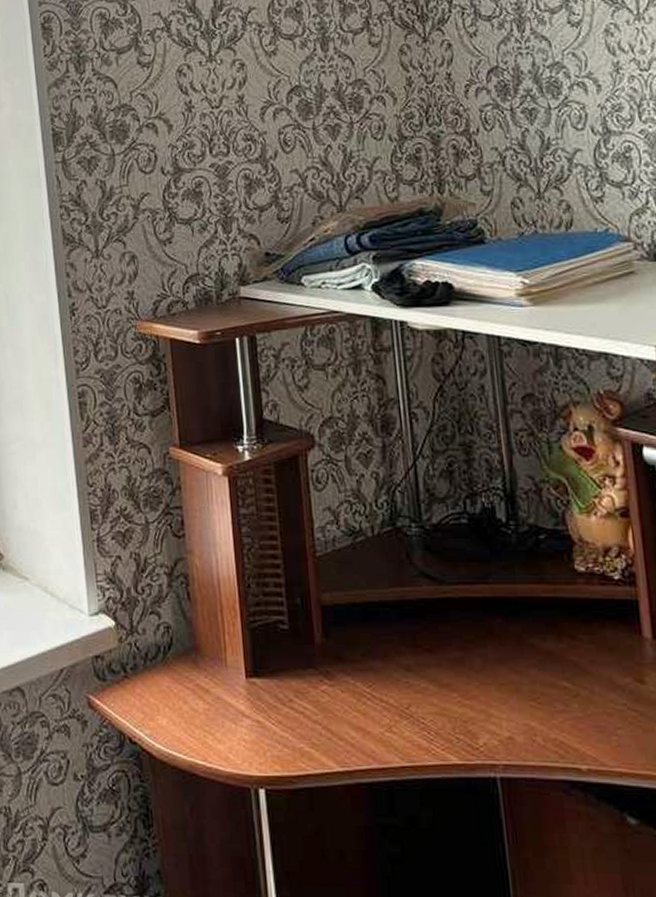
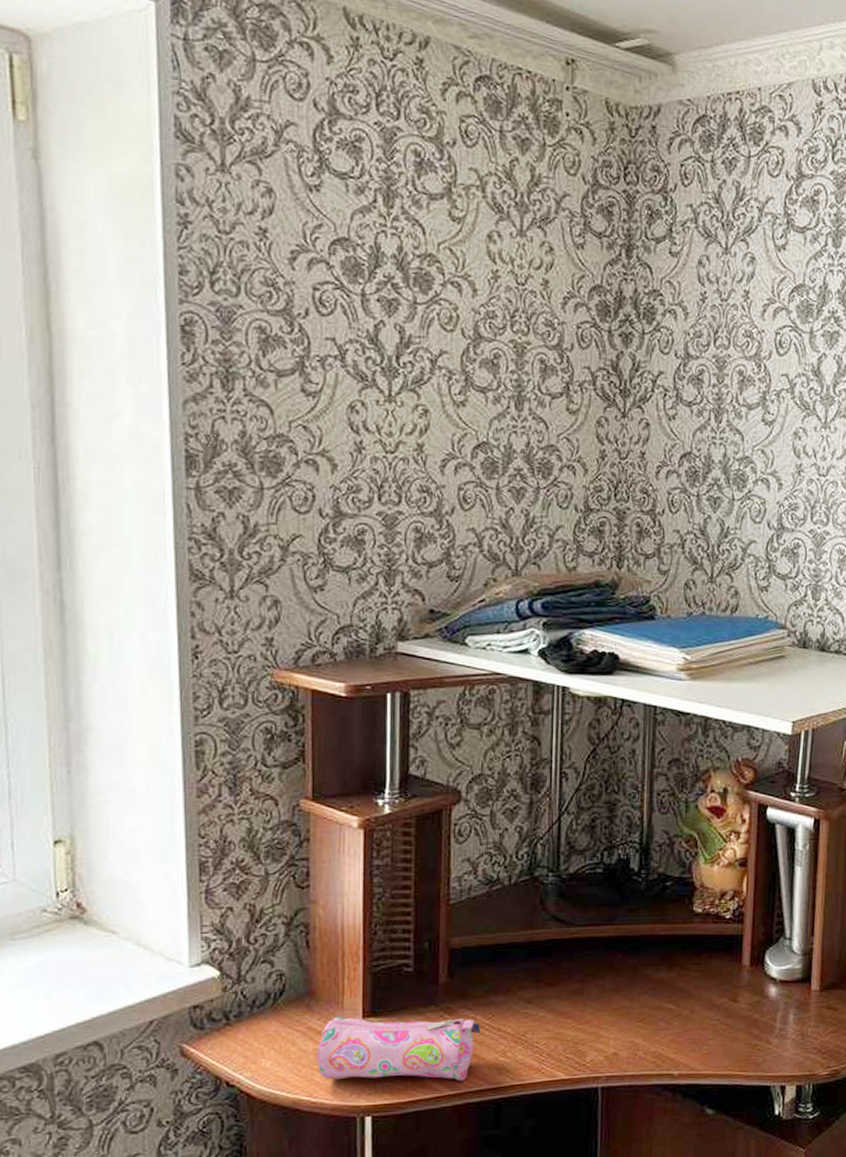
pencil case: none [207,674,363,757] -> present [317,1016,481,1081]

